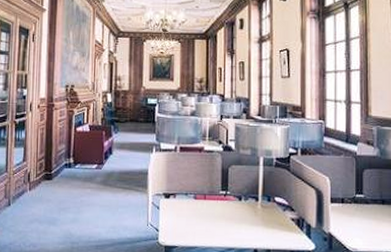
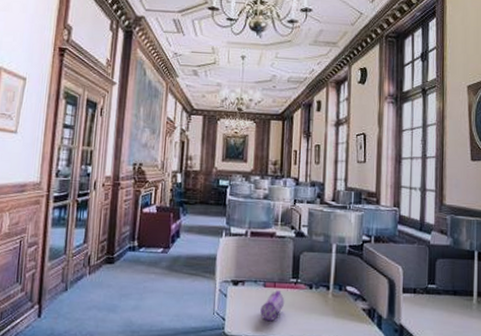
pencil case: none [192,202,215,232] -> present [260,291,285,322]

